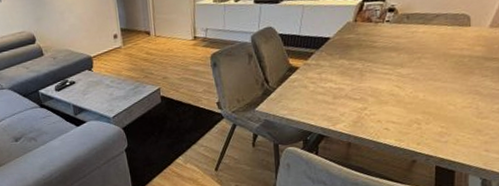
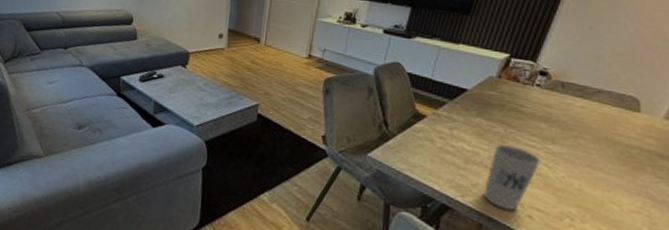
cup: none [350,76,394,128] -> present [484,144,542,211]

